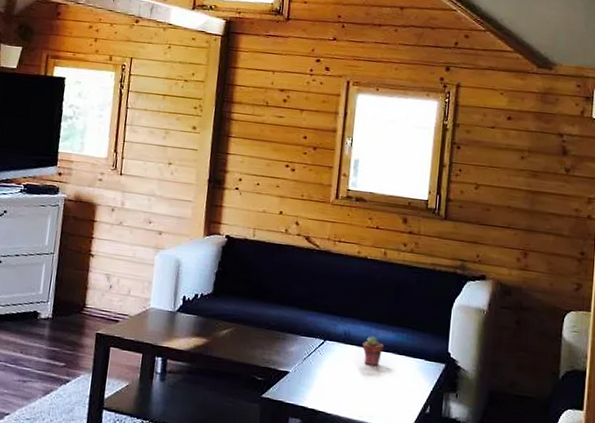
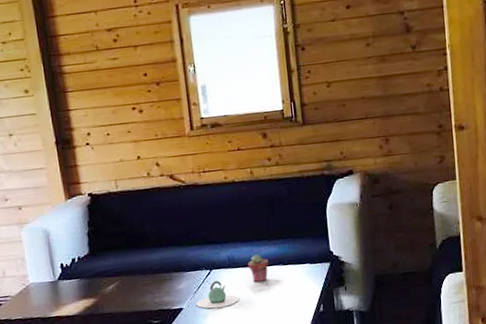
teapot: none [303,352,347,382] -> present [196,280,239,309]

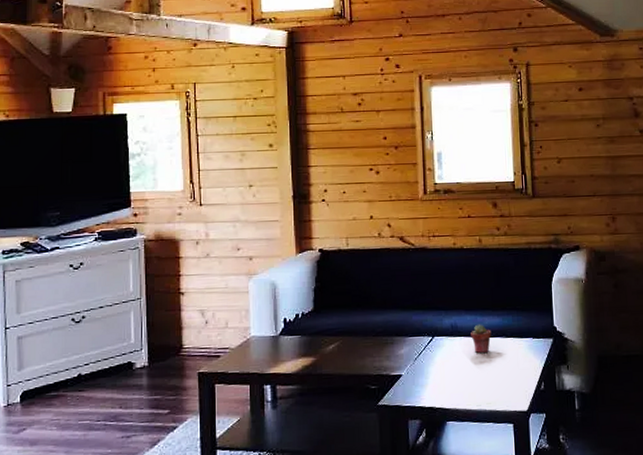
teapot: present [196,280,239,309] -> none [416,348,460,378]

